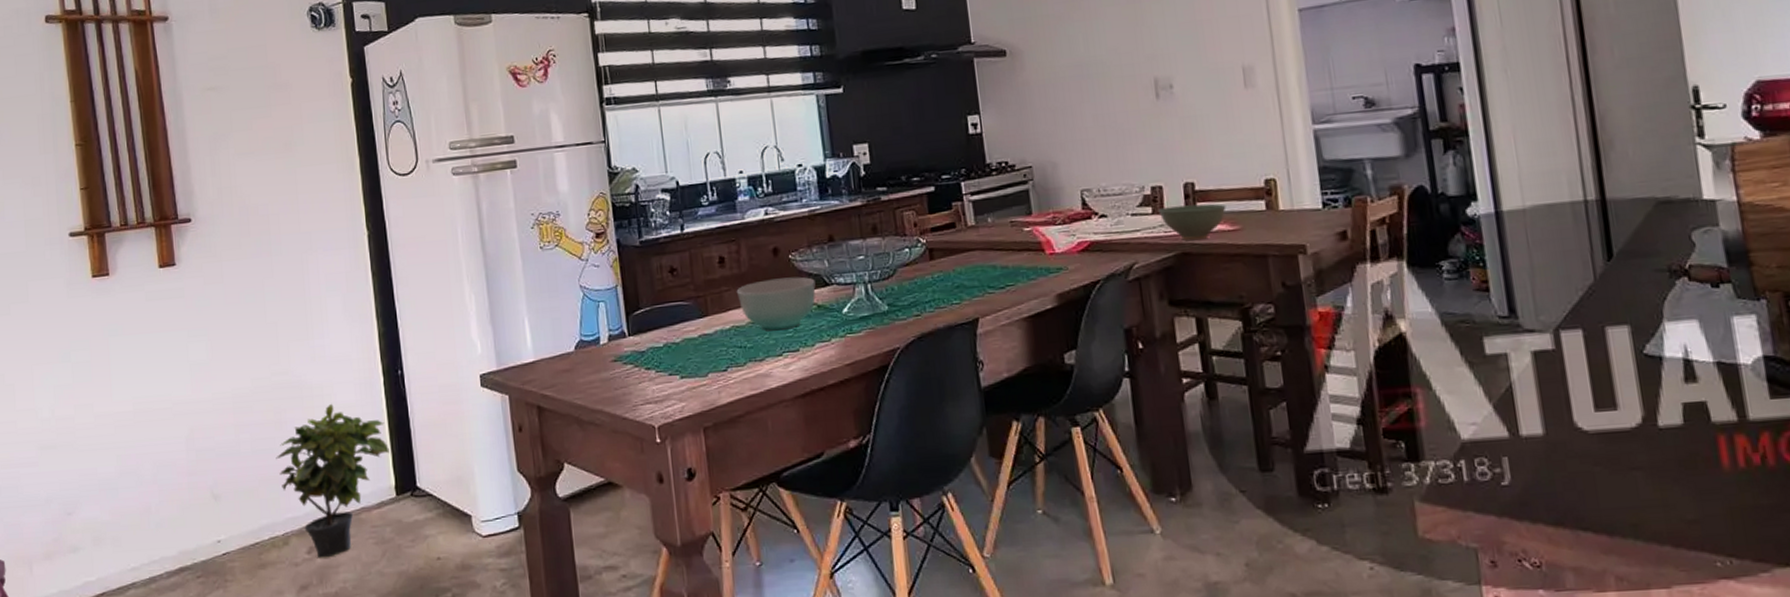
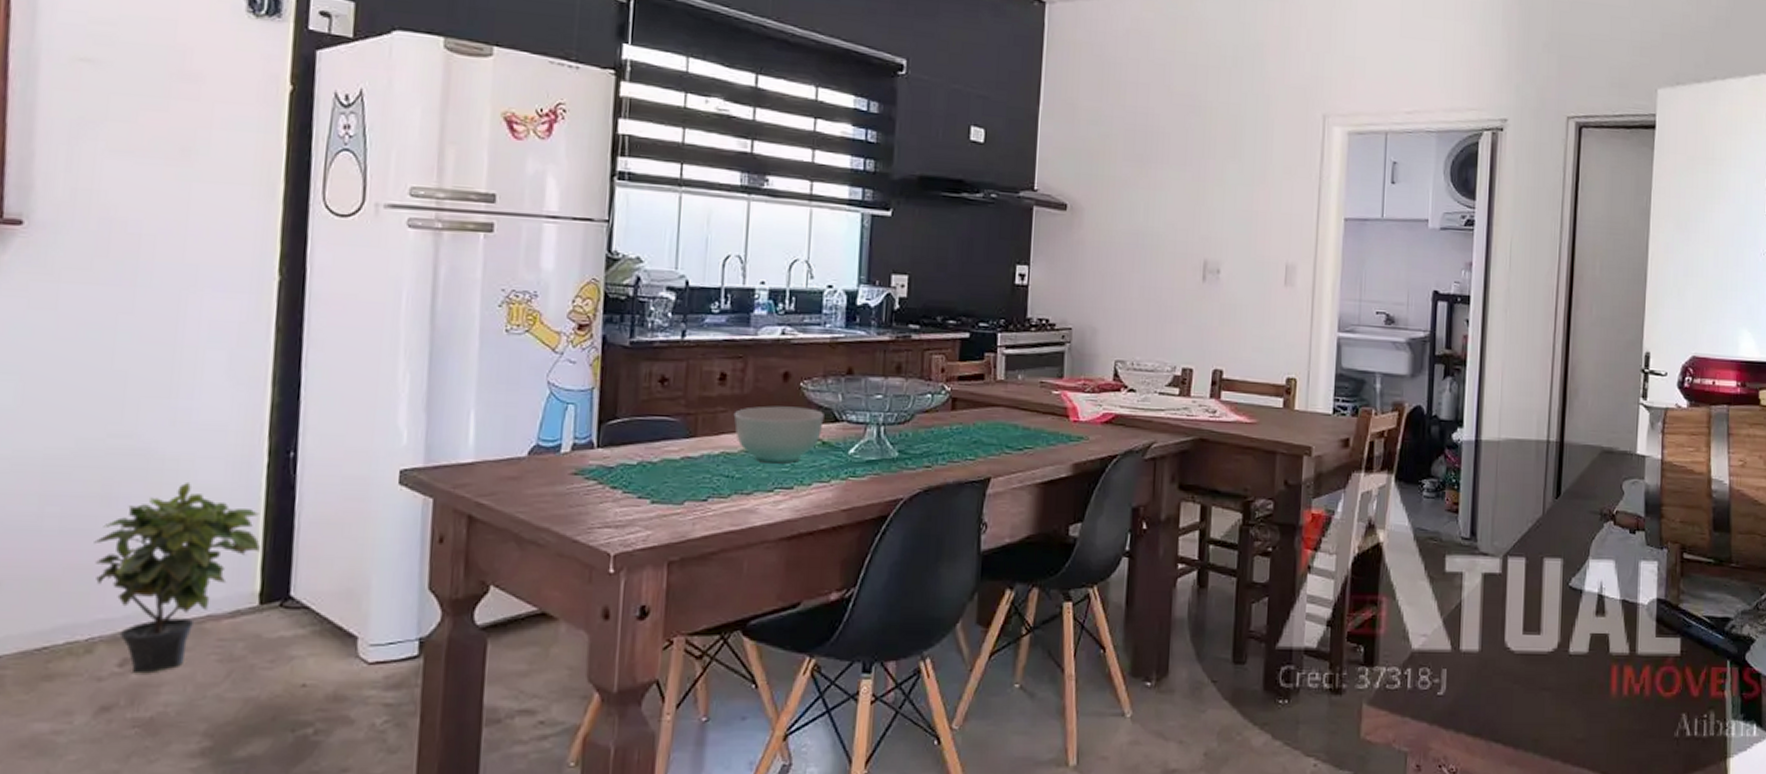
bowl: present [1158,203,1226,241] -> none [1184,391,1248,429]

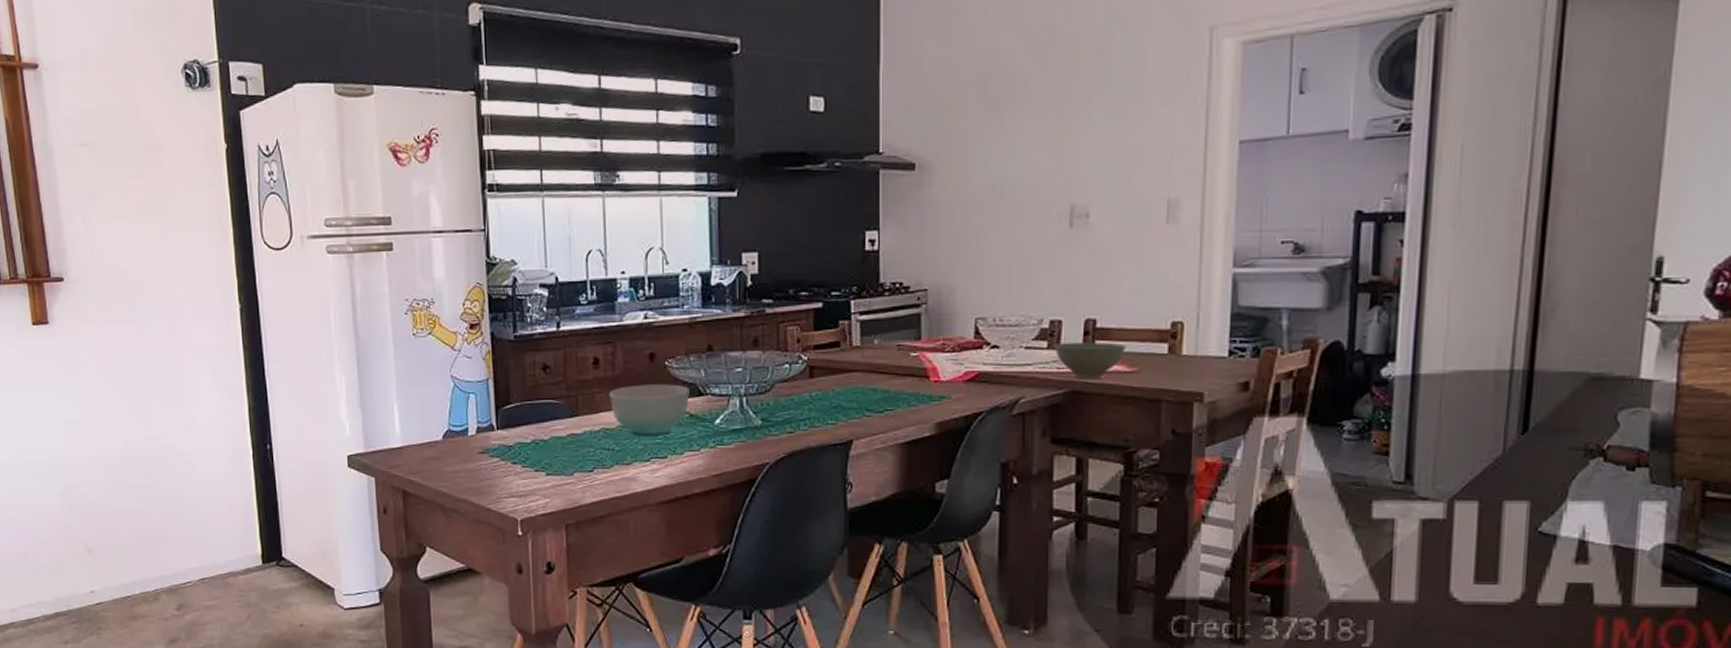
potted plant: present [94,481,260,672] -> none [147,471,257,615]
bowl: none [1184,391,1248,429] -> present [1054,342,1126,380]

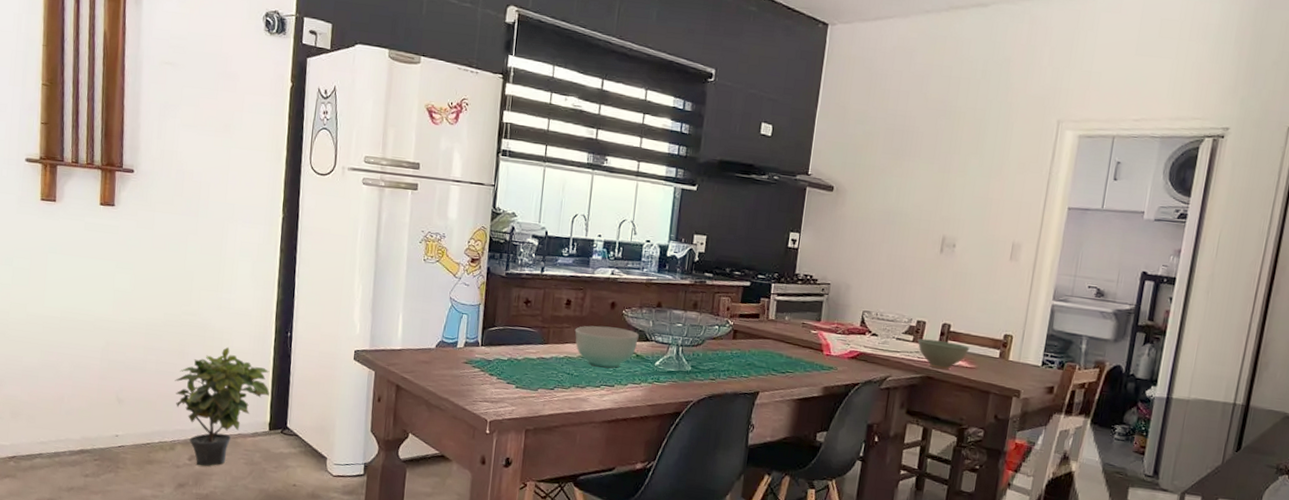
potted plant: none [147,471,257,615] -> present [174,347,270,466]

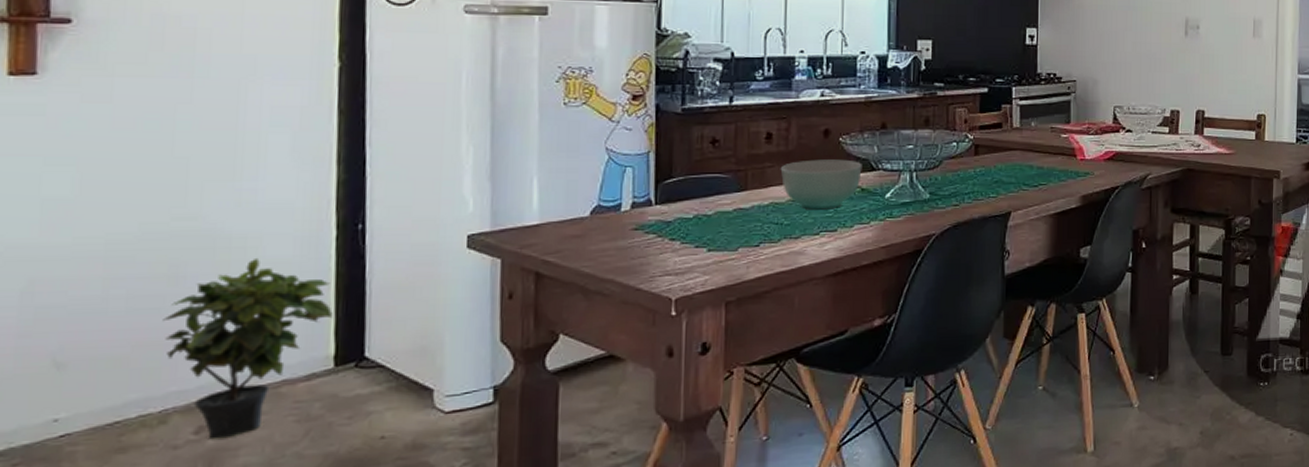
bowl: present [917,338,970,370] -> none [1173,129,1226,160]

